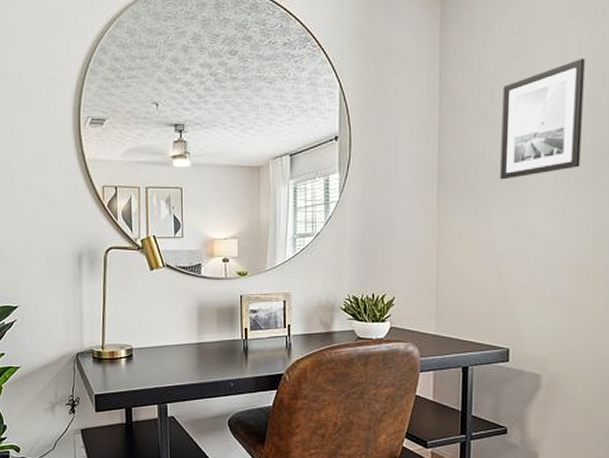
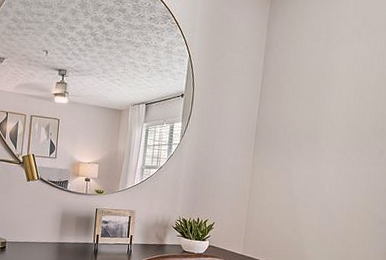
wall art: present [500,59,585,180] -> none [301,59,371,142]

